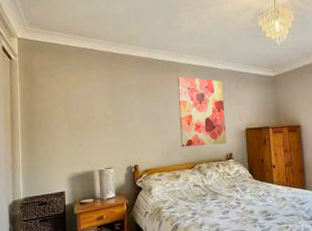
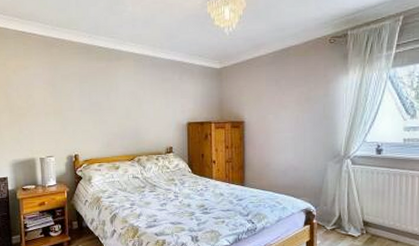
wall art: present [177,76,227,147] -> none [118,65,168,139]

